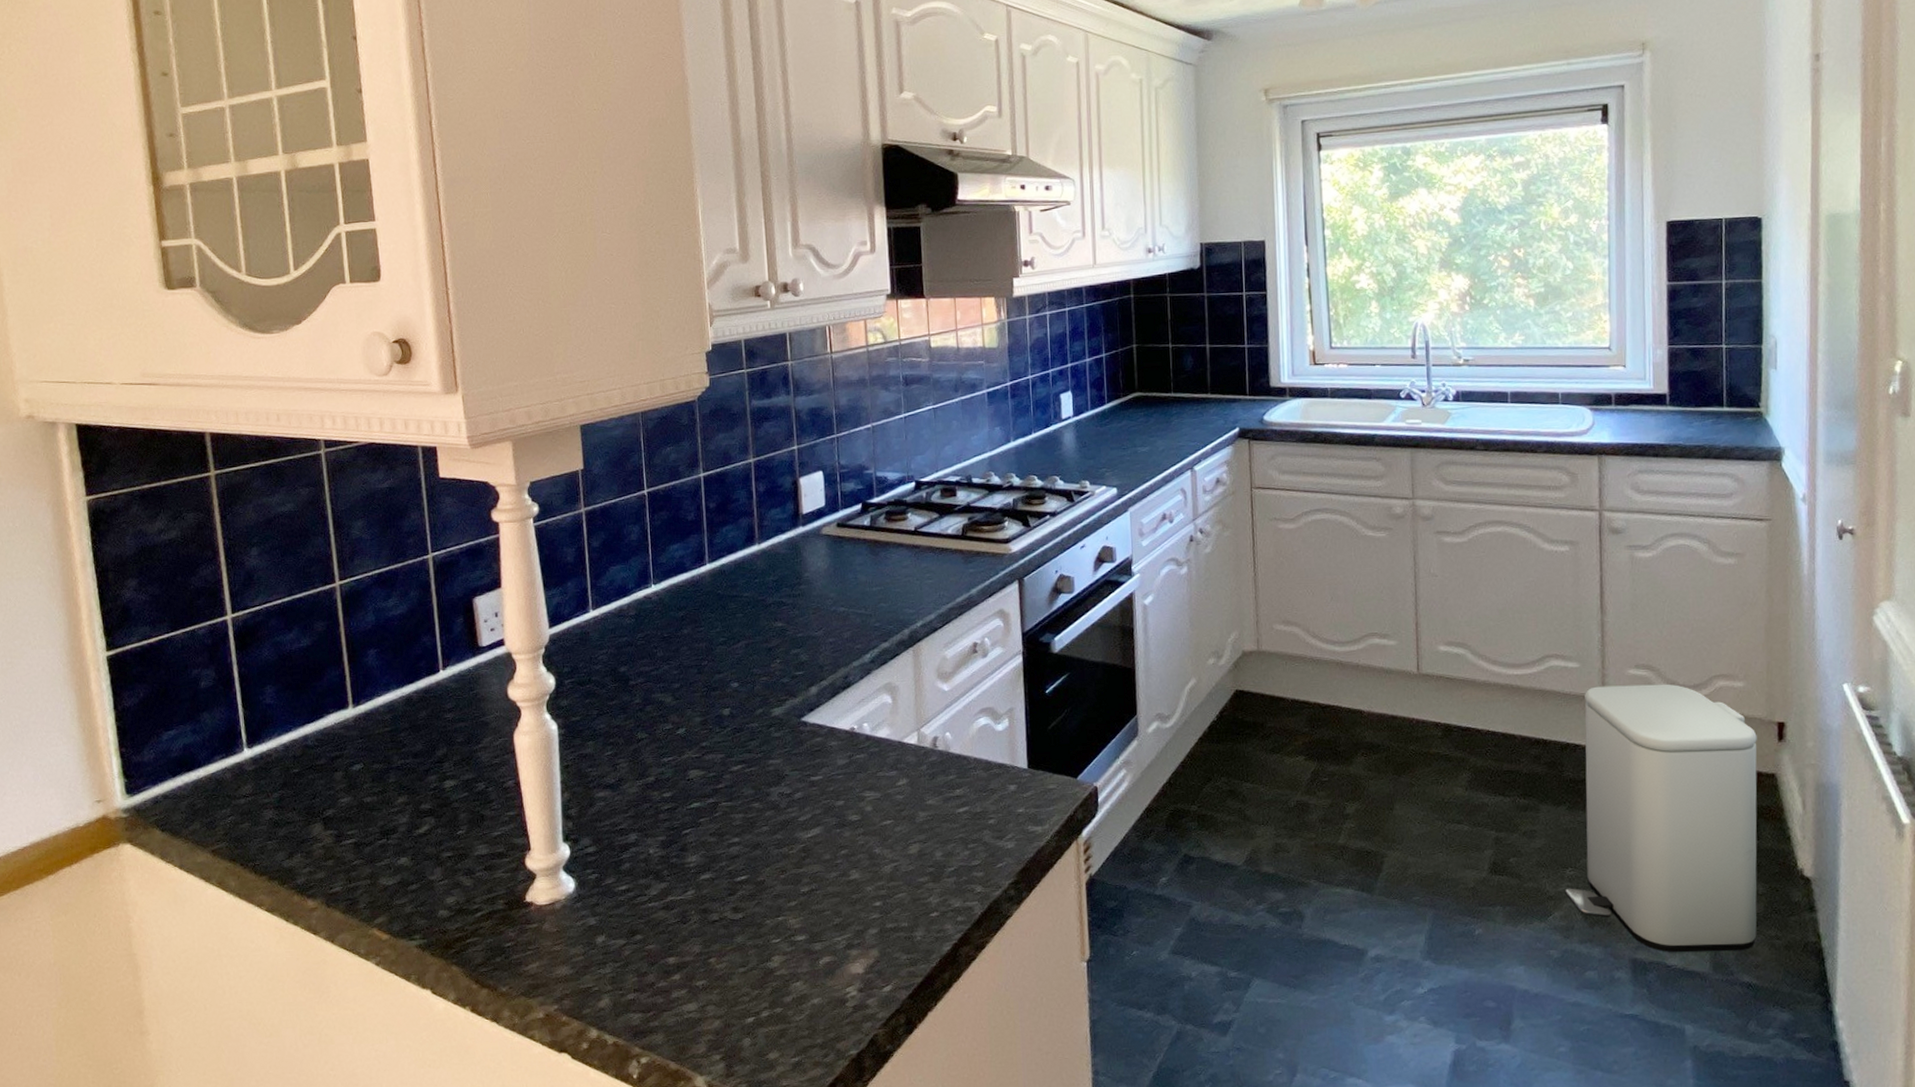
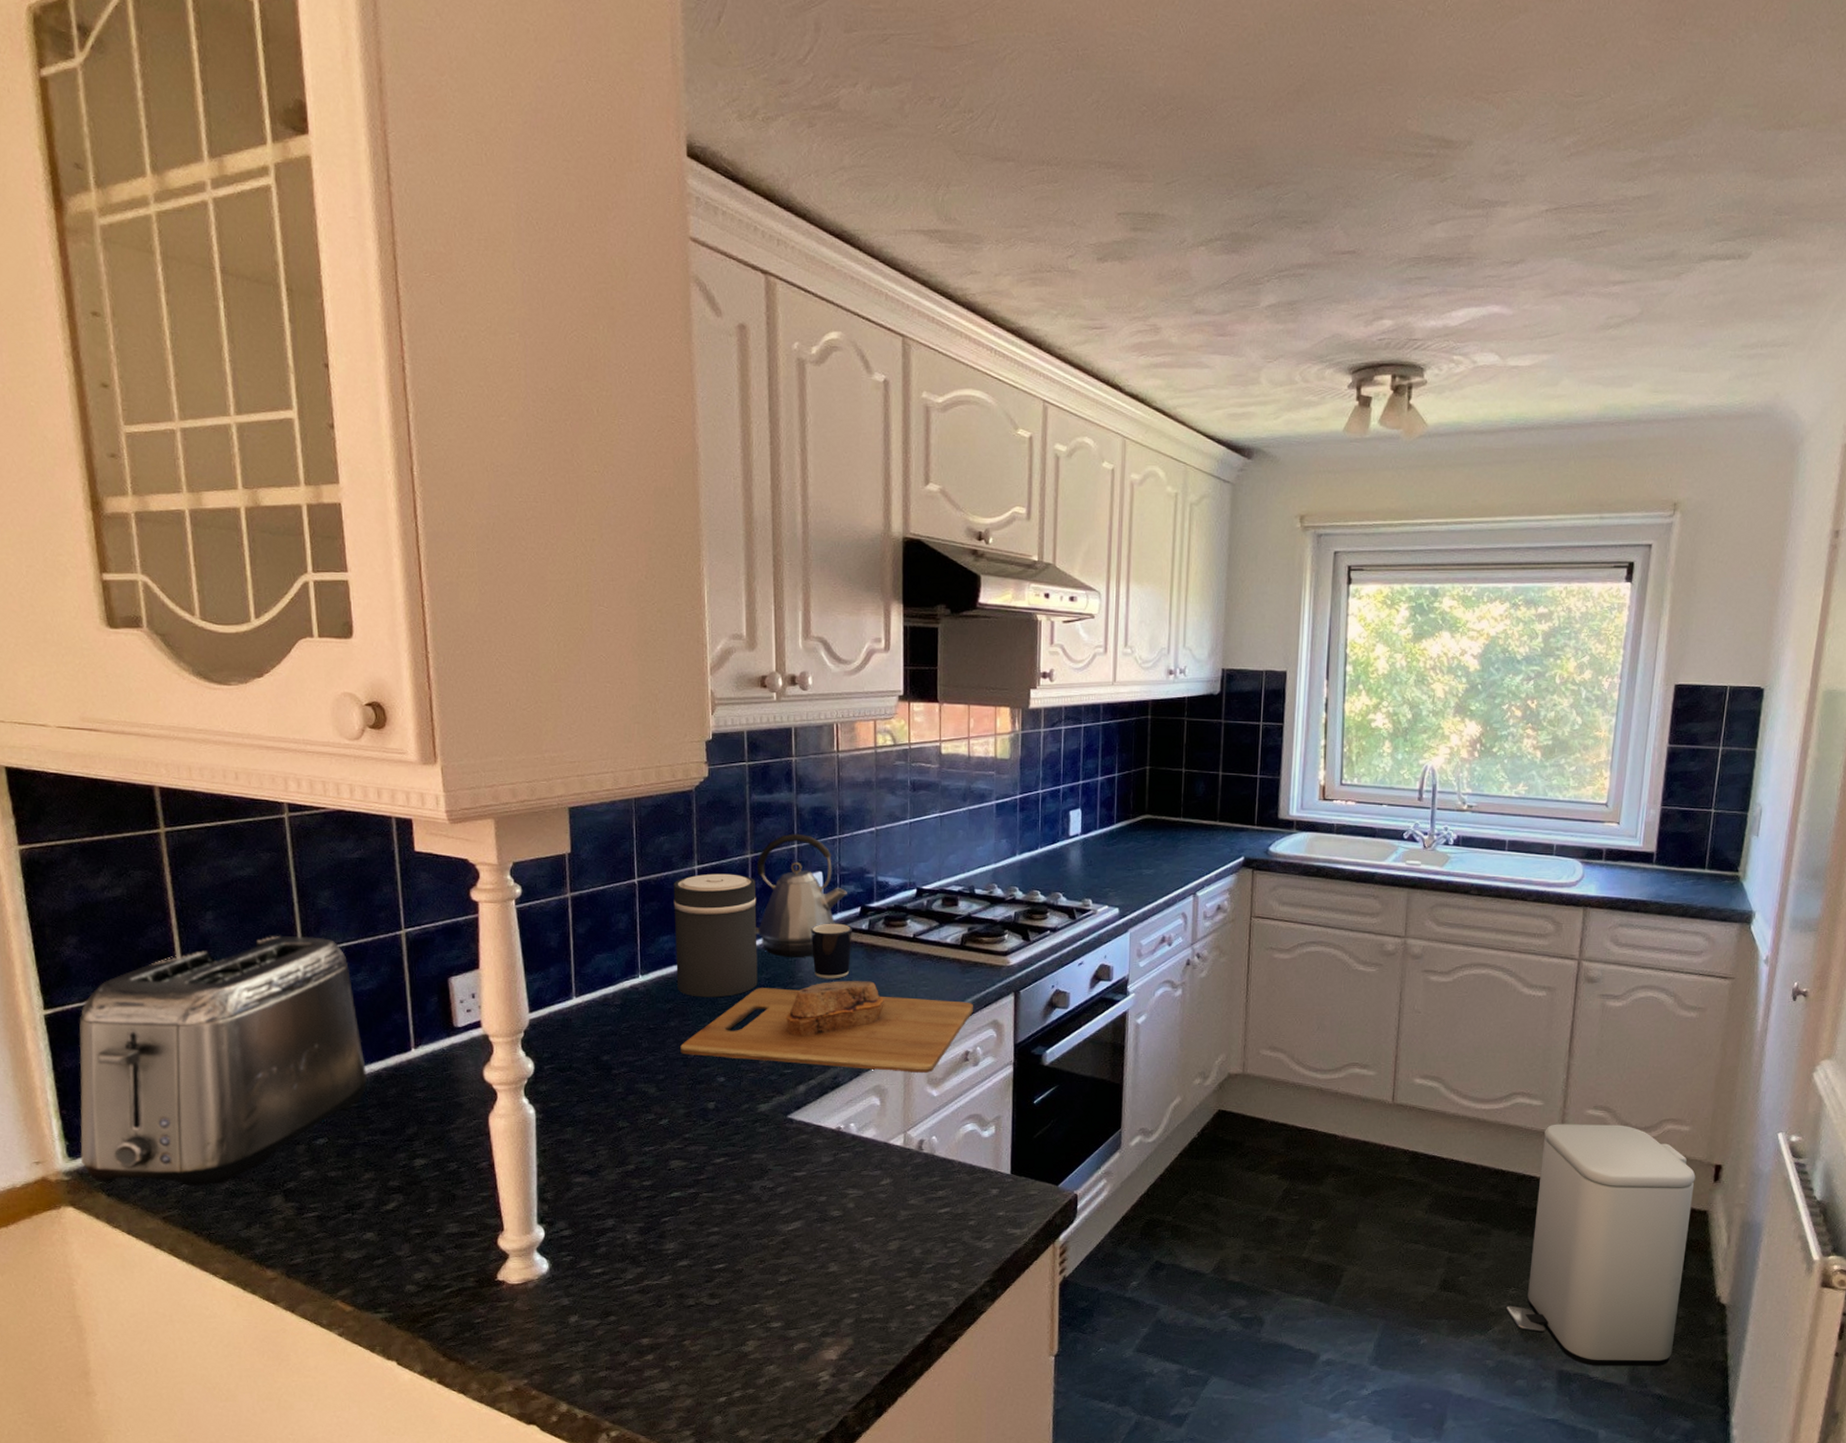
toaster: none [137,565,399,819] -> present [79,935,367,1187]
cylinder: none [681,479,766,604] -> present [673,873,758,998]
cutting board: none [694,577,979,669] -> present [680,981,974,1074]
kettle: none [759,435,848,559] -> present [756,833,847,958]
mug: none [814,521,855,578] -> present [810,923,852,979]

